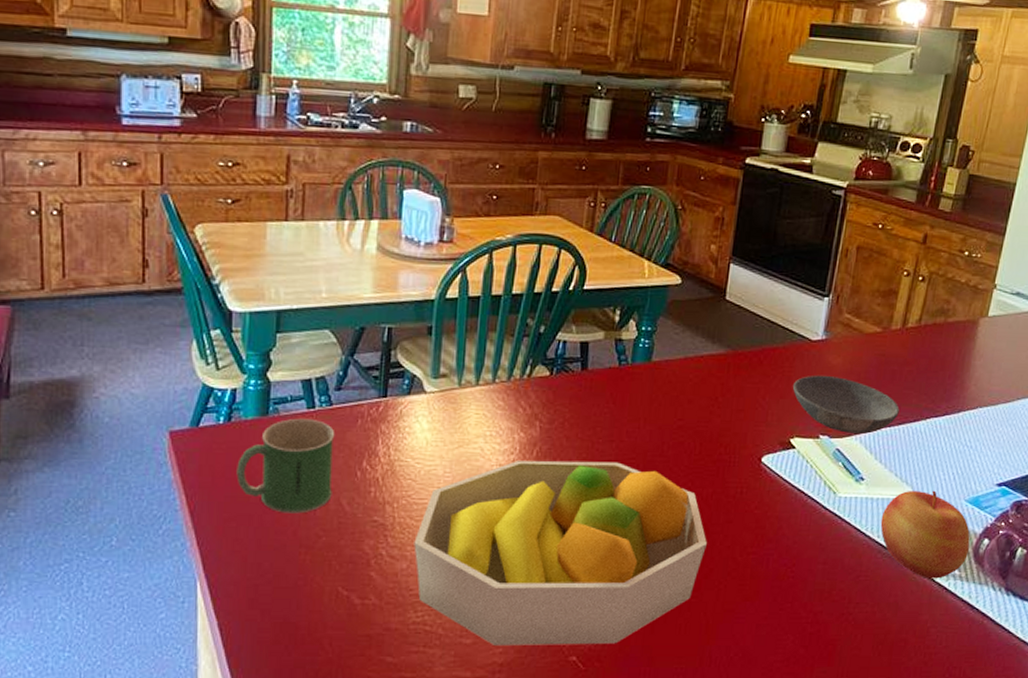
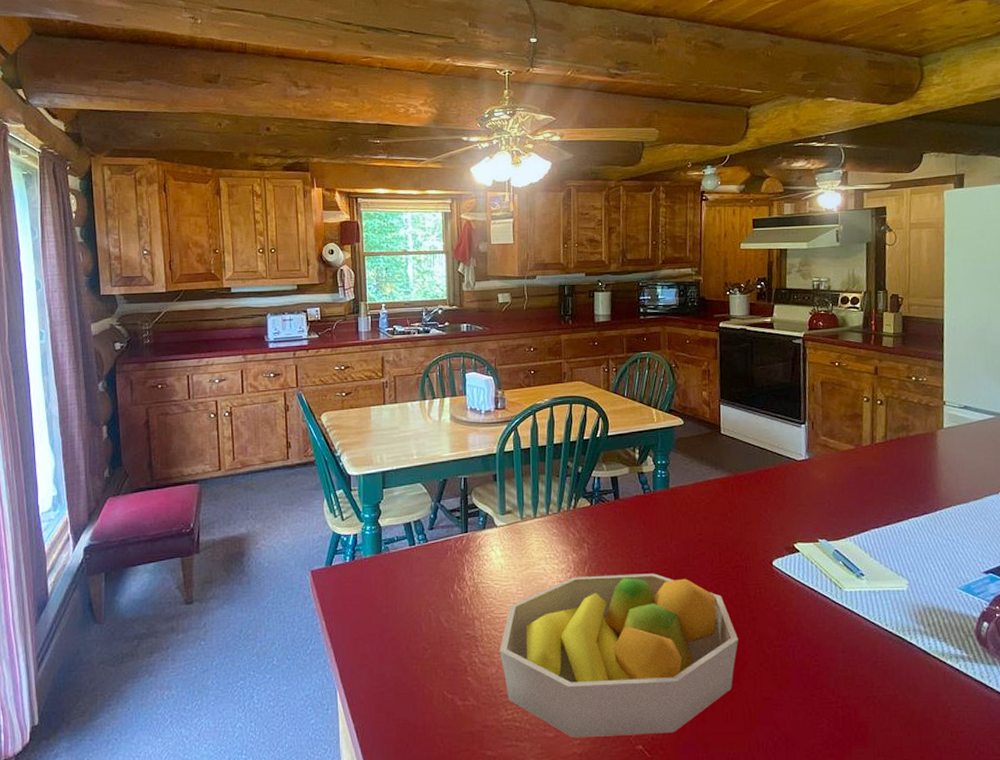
mug: present [236,418,335,514] -> none [361,553,433,631]
bowl: present [793,375,900,434] -> none [789,488,883,536]
apple: present [880,490,970,579] -> none [885,581,972,662]

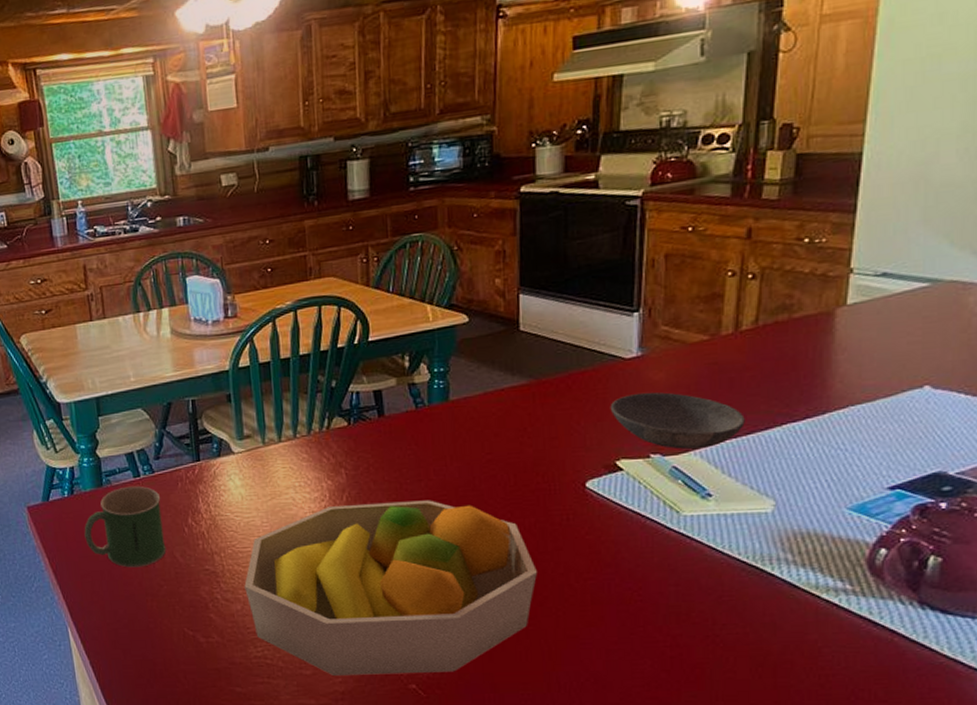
mug: none [361,553,433,631] -> present [84,485,166,568]
bowl: none [789,488,883,536] -> present [611,392,745,450]

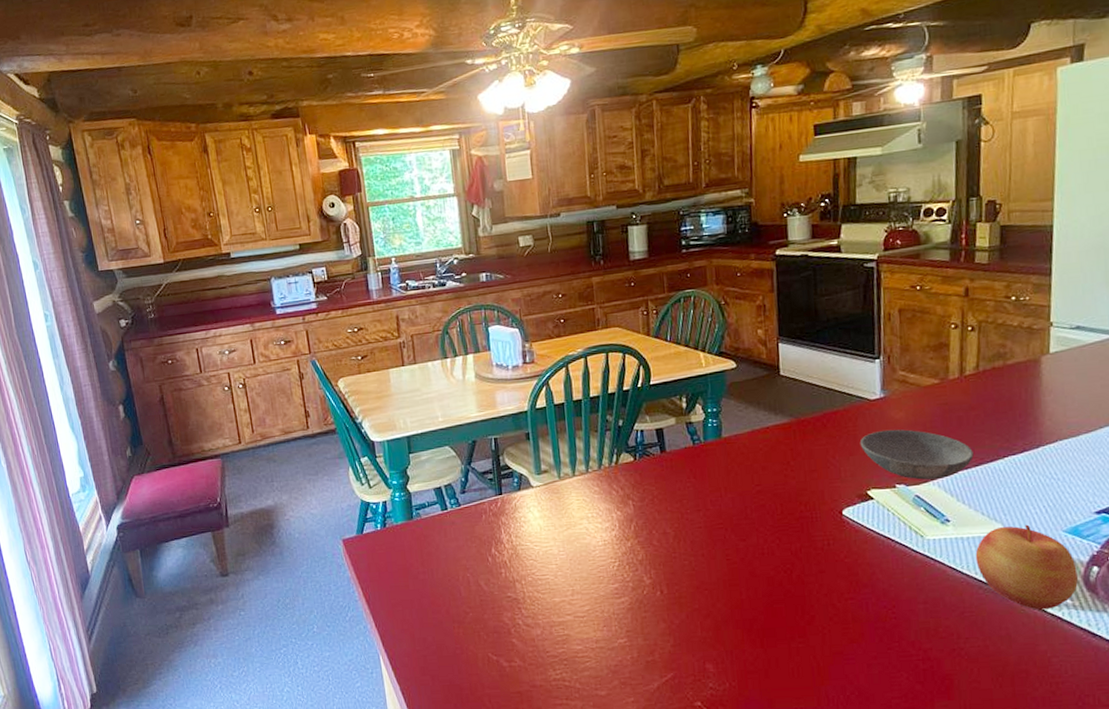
mug: present [84,485,166,568] -> none [395,518,472,596]
fruit bowl: present [244,500,537,675] -> none [543,528,804,695]
apple: none [740,500,861,596] -> present [975,524,1078,610]

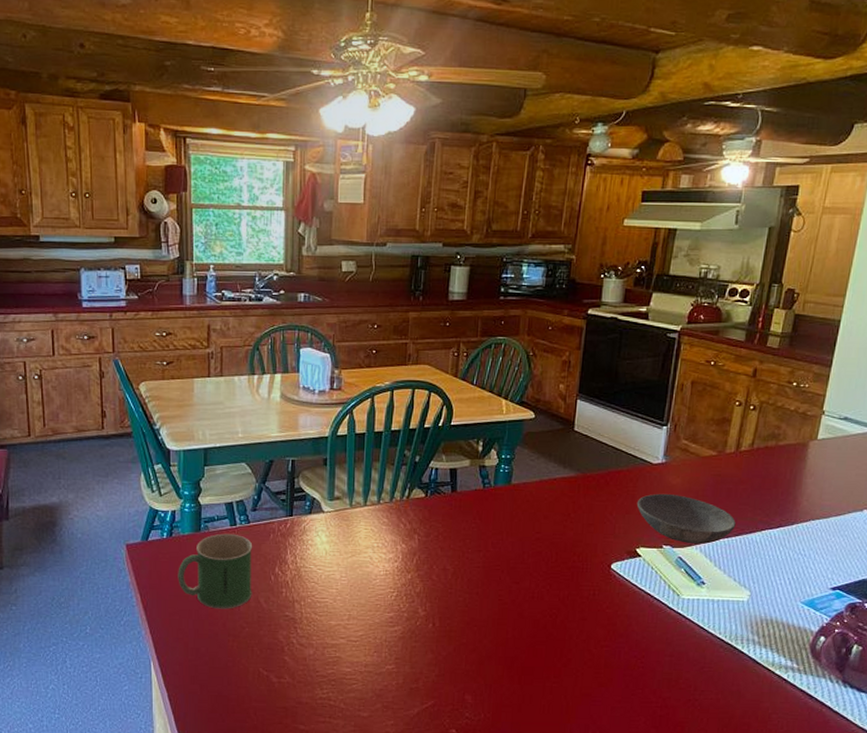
mug: none [395,518,472,596] -> present [178,533,253,609]
apple: present [975,524,1078,610] -> none [721,593,807,671]

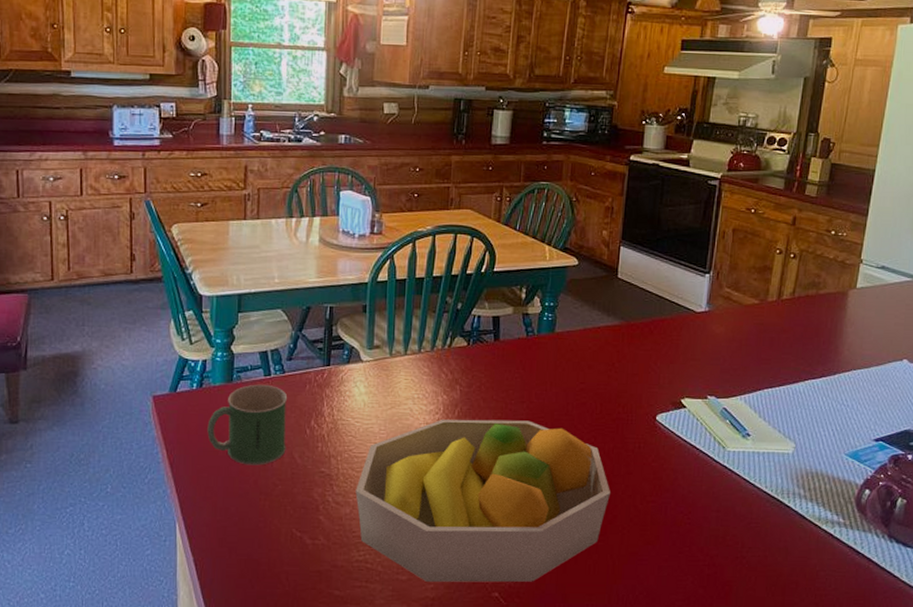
fruit bowl: none [318,567,565,720] -> present [355,419,610,583]
bowl: present [637,493,736,544] -> none [682,342,779,394]

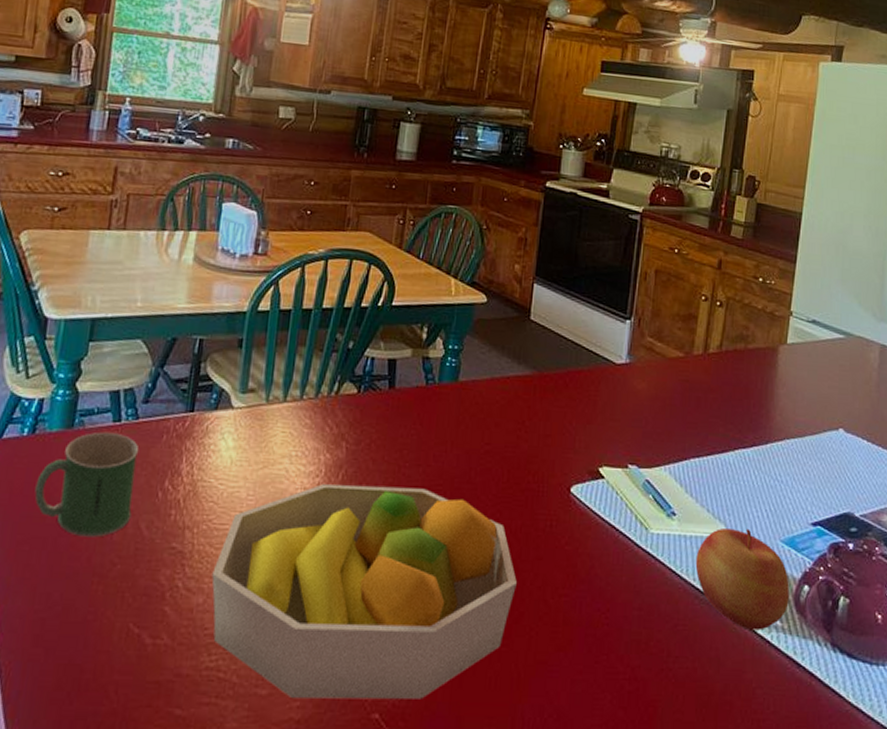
apple: none [767,445,852,526] -> present [695,527,789,631]

